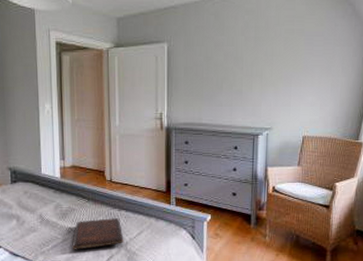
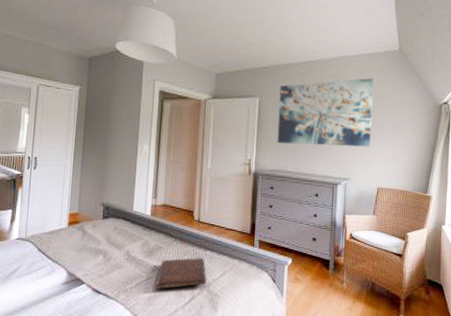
wall art: none [190,10,299,93] -> present [277,77,374,147]

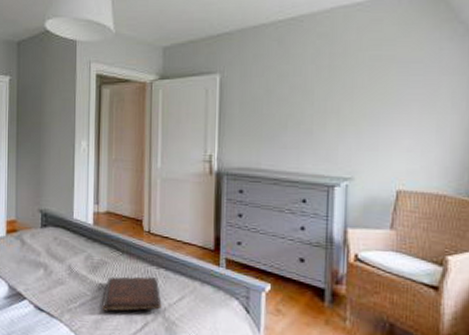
wall art: present [277,77,374,147] -> none [246,32,388,134]

